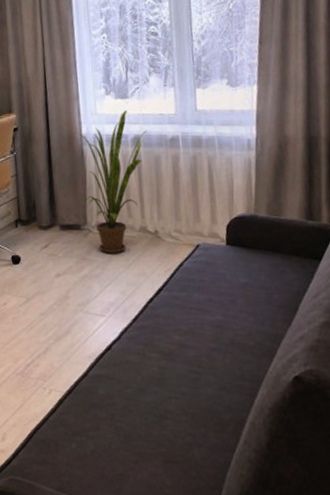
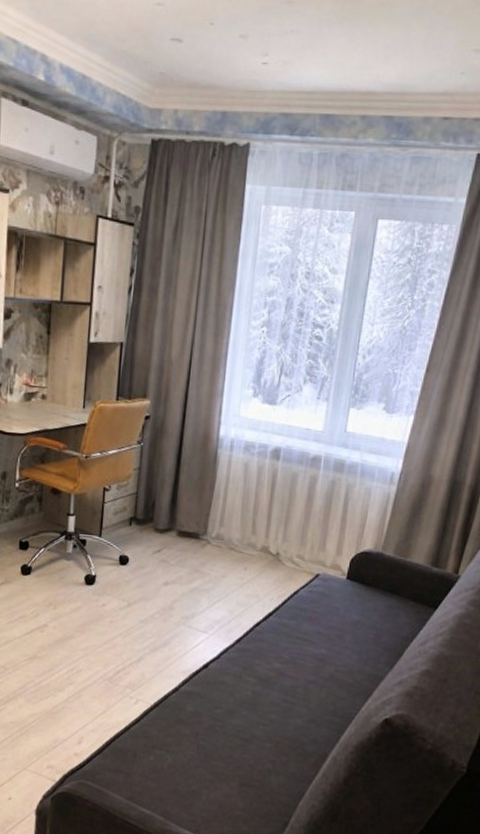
house plant: present [74,109,148,253] -> none [208,417,291,570]

